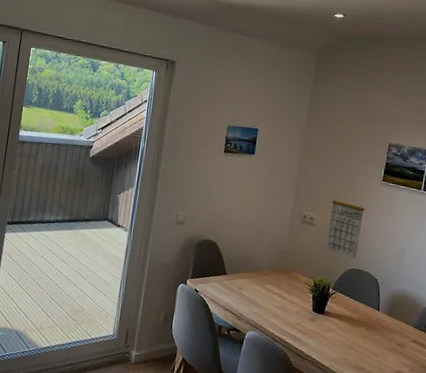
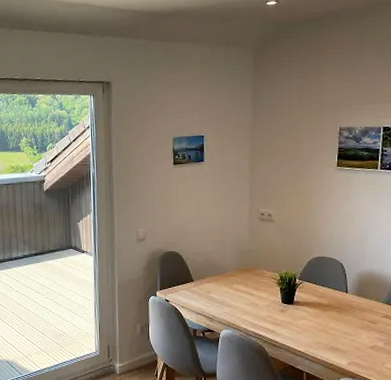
calendar: present [326,196,365,259] -> none [287,188,322,248]

